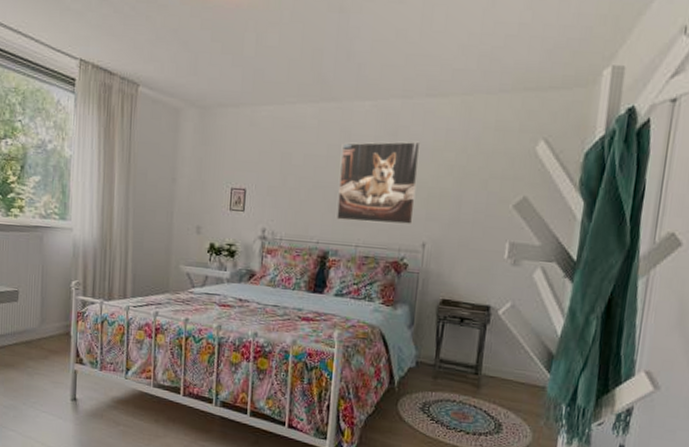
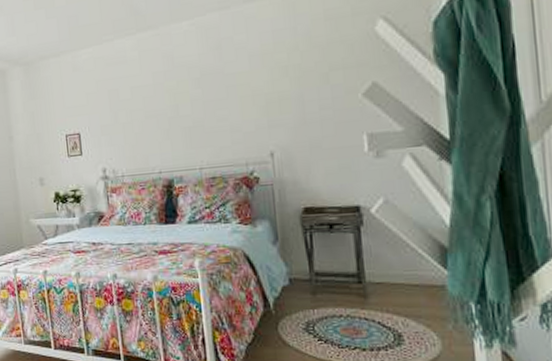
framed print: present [336,141,421,225] -> none [166,49,256,145]

